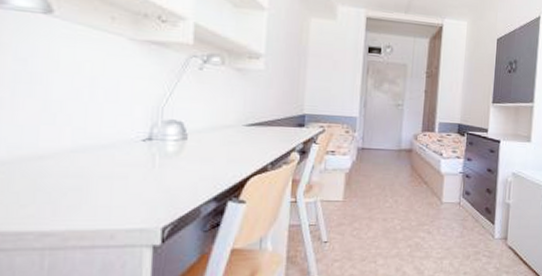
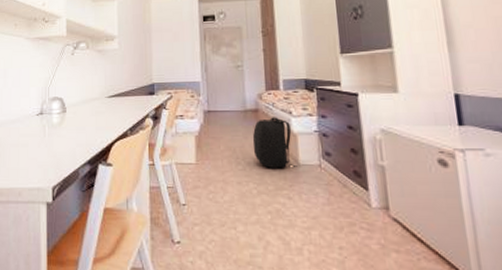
backpack: none [402,157,440,206] -> present [252,117,298,168]

